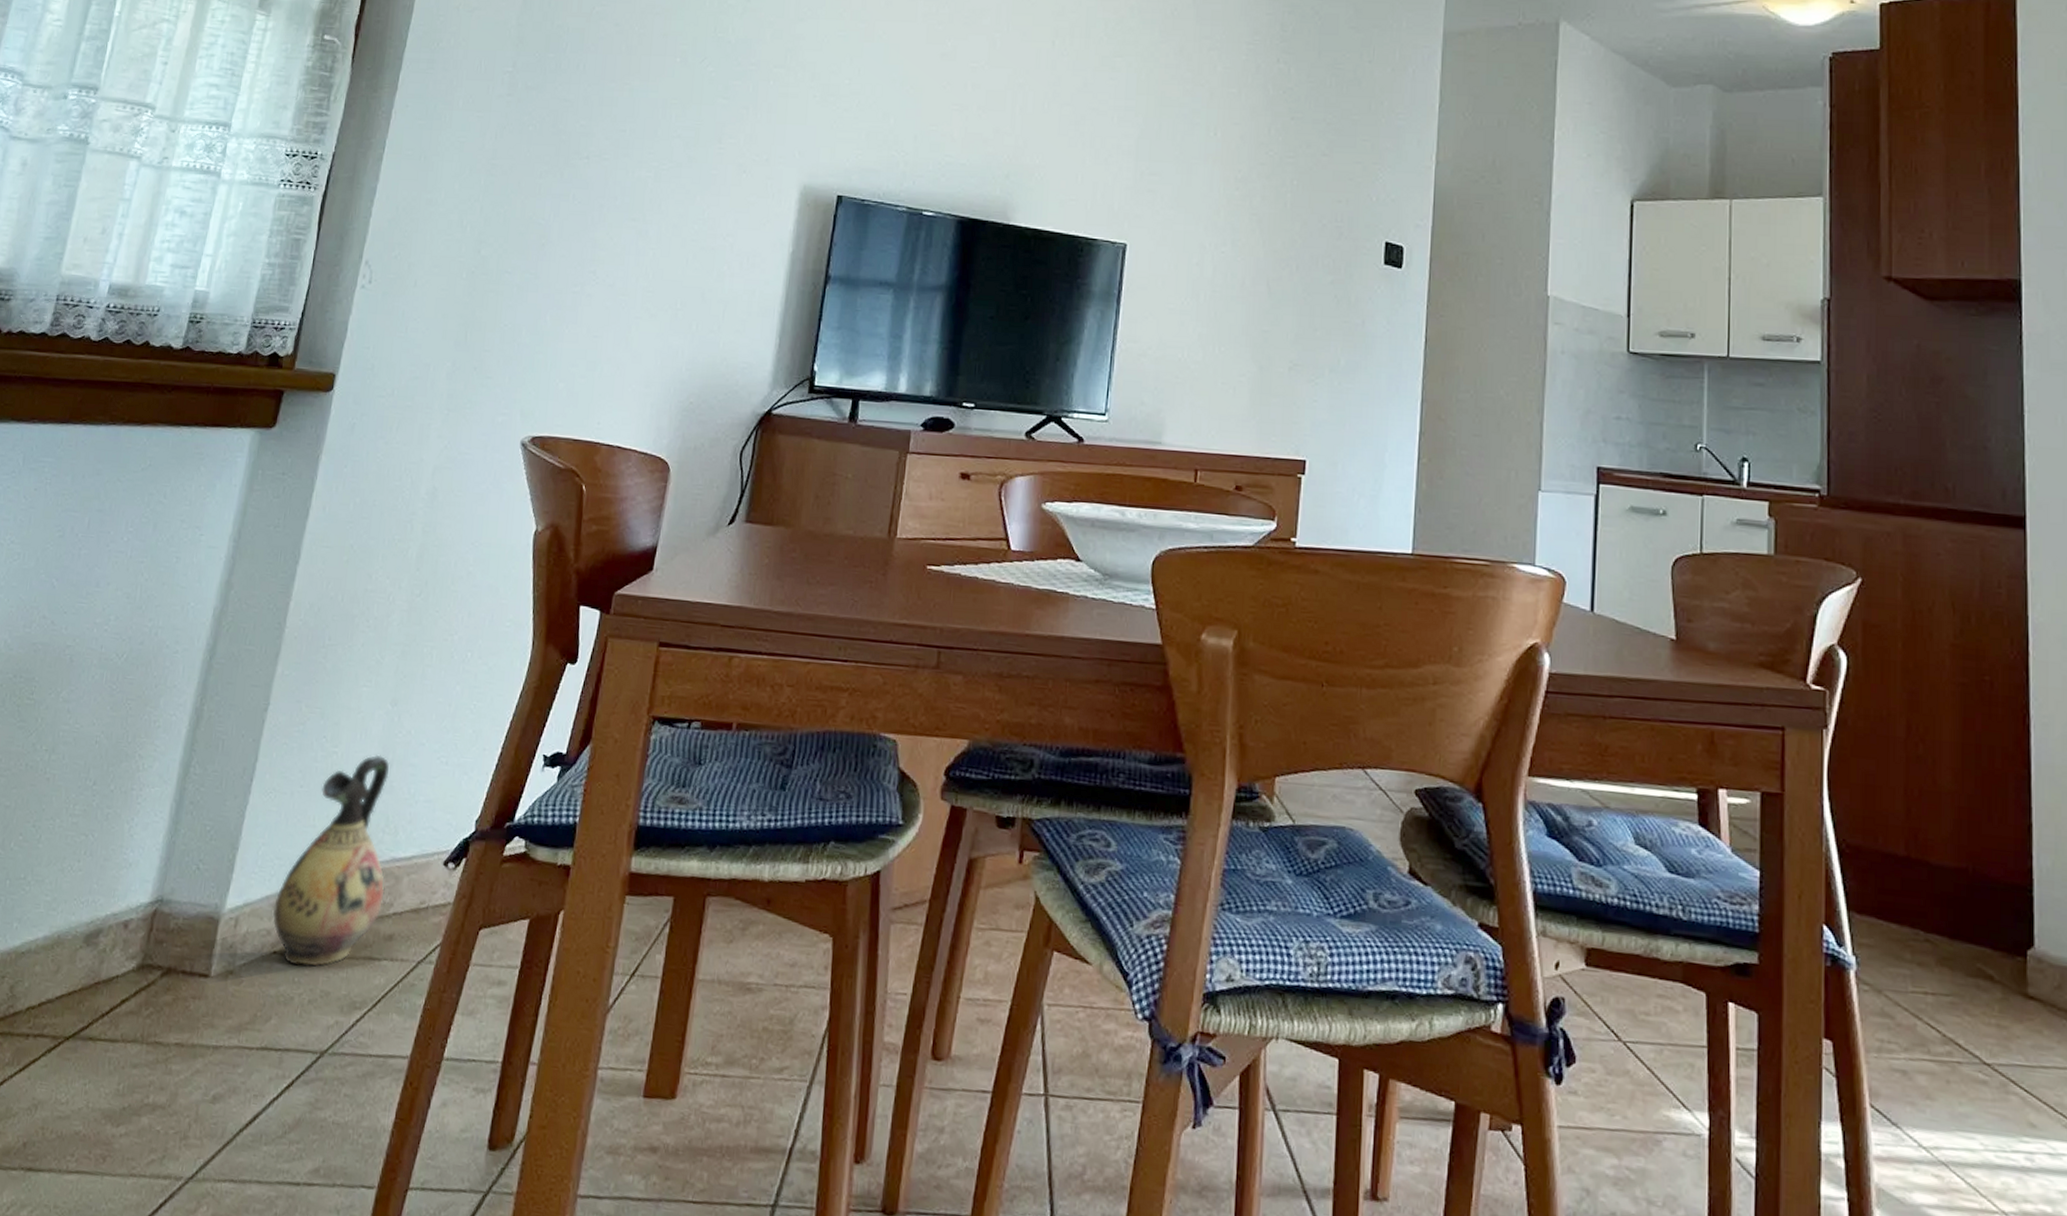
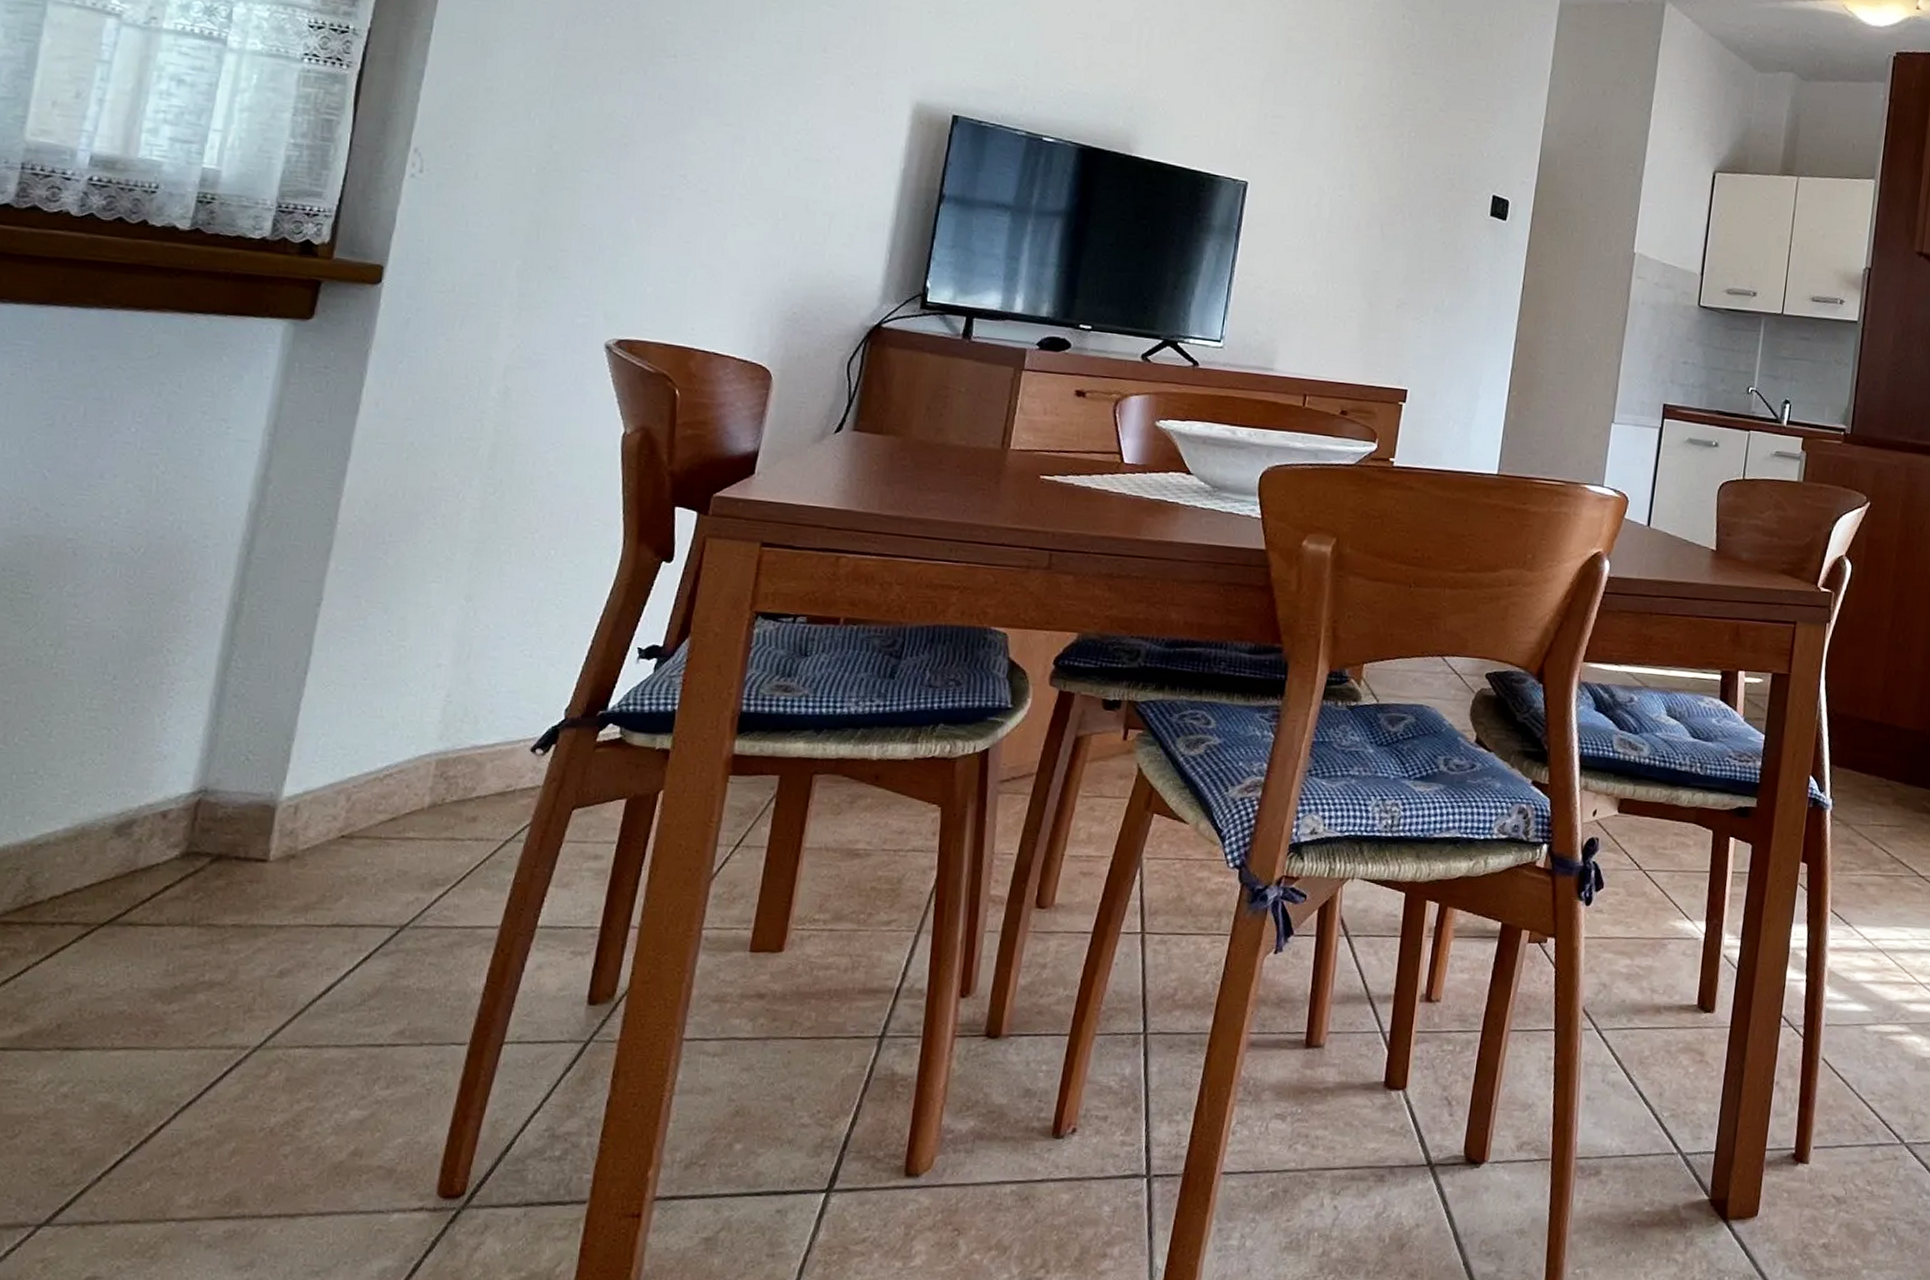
ceramic jug: present [272,754,390,967] -> none [337,648,467,849]

